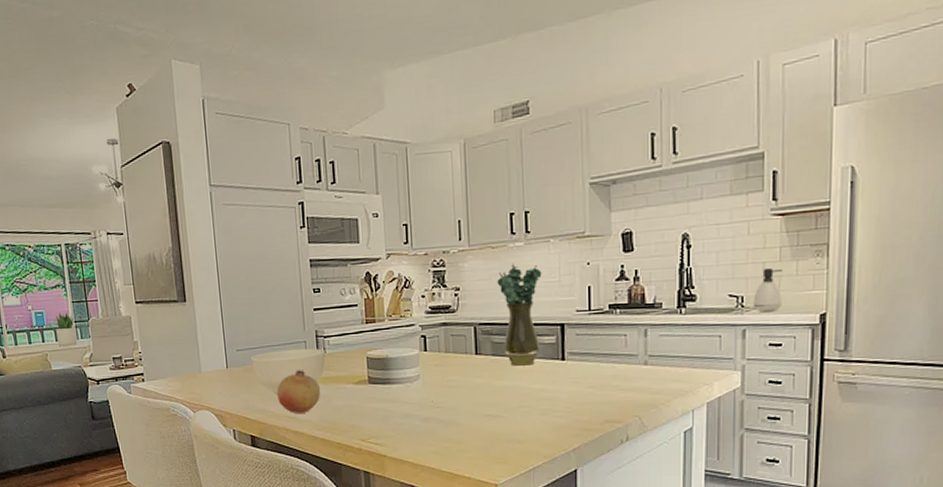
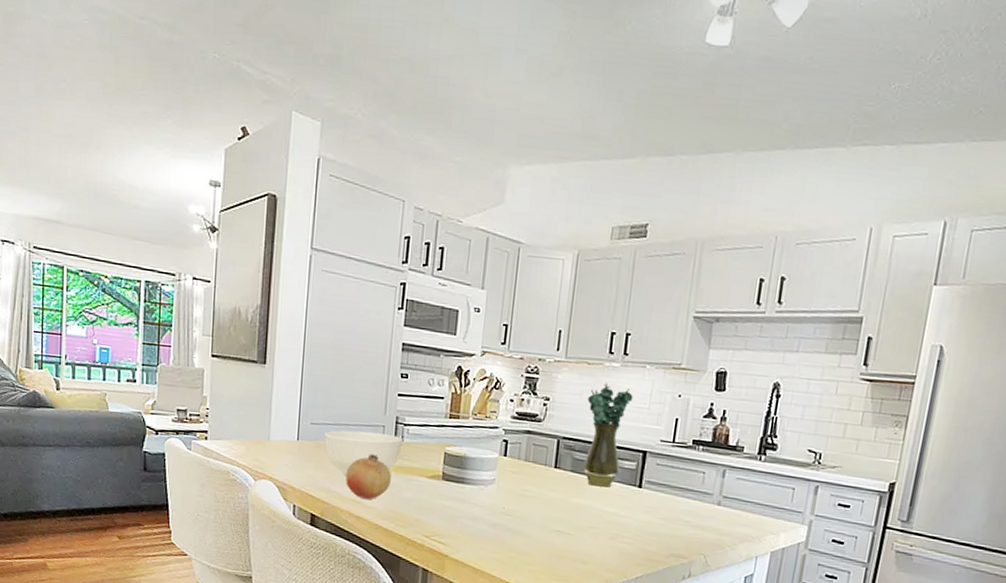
planter: present [55,311,78,347] -> none [119,352,143,390]
soap dispenser: present [753,267,782,313] -> none [829,429,862,474]

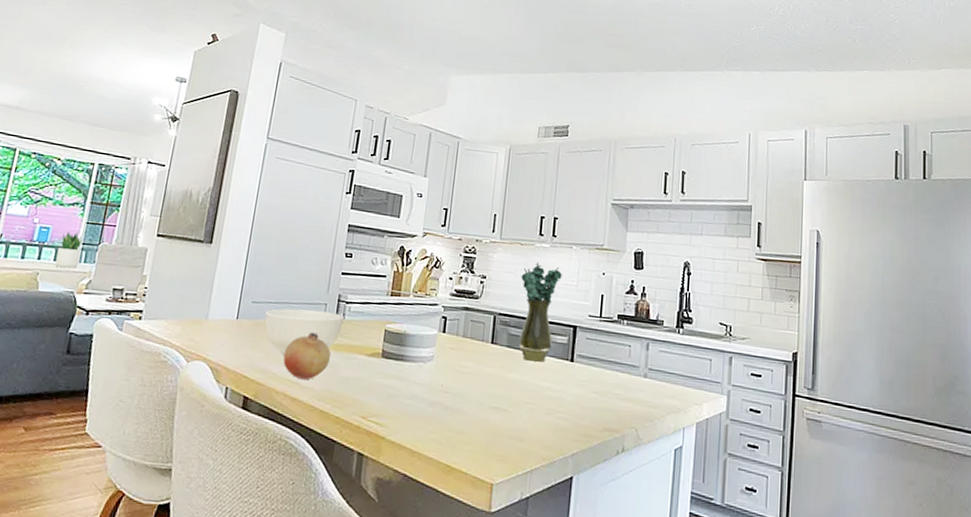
planter: none [119,352,143,390] -> present [55,231,85,269]

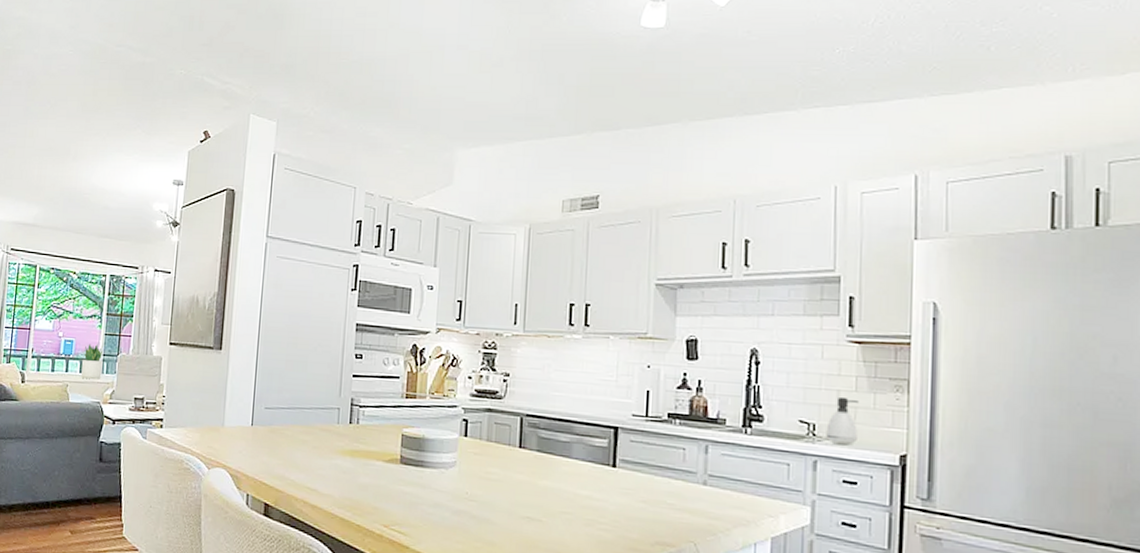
bowl: present [265,308,344,355] -> none [279,414,358,461]
fruit: present [283,332,331,380] -> none [300,438,347,487]
vase: present [518,261,562,362] -> none [549,355,598,468]
soap dispenser: none [739,303,763,345] -> present [826,396,858,446]

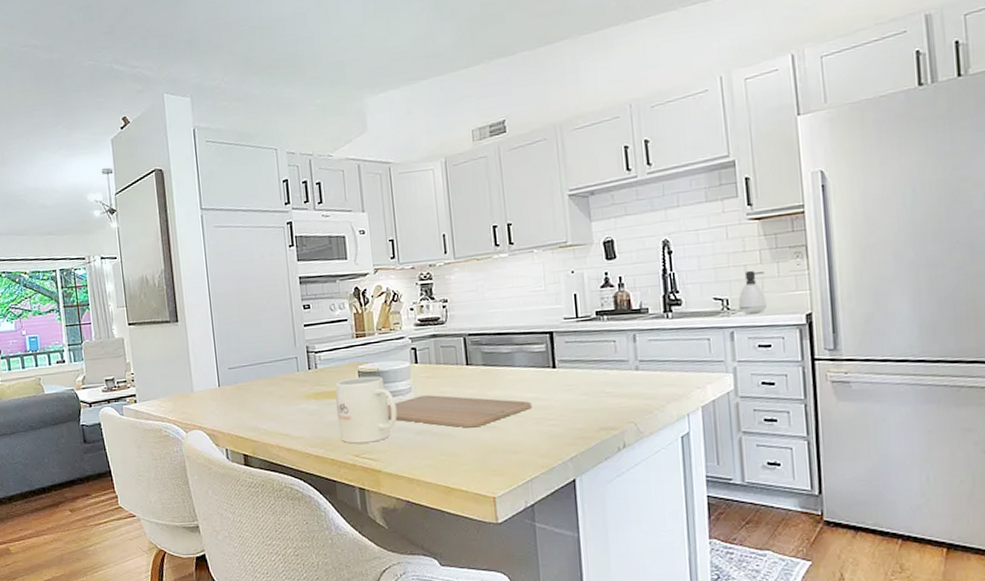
planter: present [81,343,104,380] -> none [49,335,71,371]
mug: none [371,440,437,515] -> present [335,376,398,444]
chopping board: none [425,472,585,518] -> present [387,395,532,428]

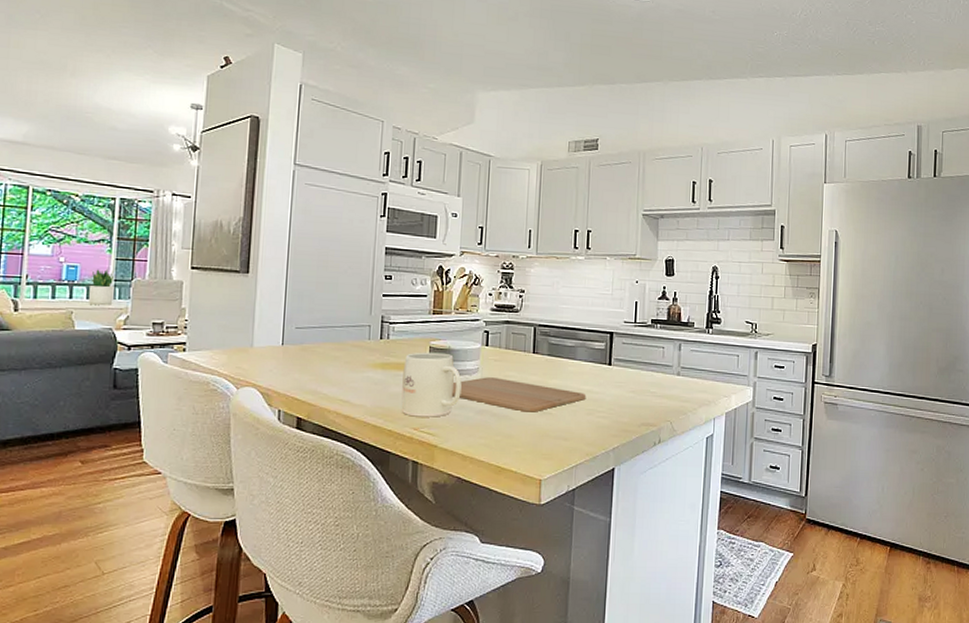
planter: none [49,335,71,371] -> present [88,268,115,306]
soap dispenser: present [738,270,767,314] -> none [764,302,786,339]

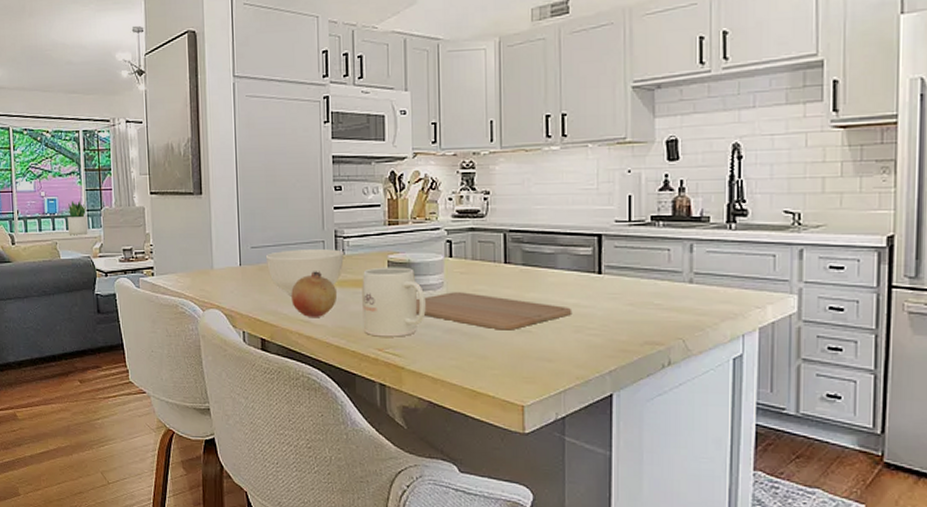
bowl: none [310,332,389,376] -> present [266,249,344,295]
fruit: none [332,353,378,399] -> present [291,271,337,318]

